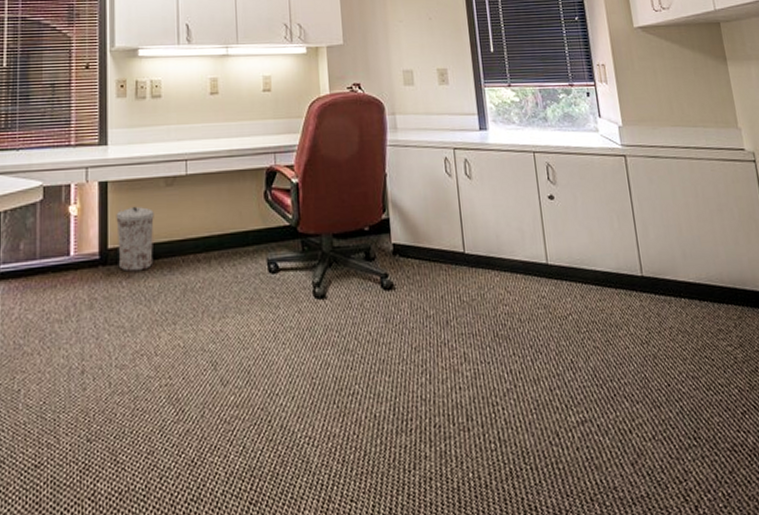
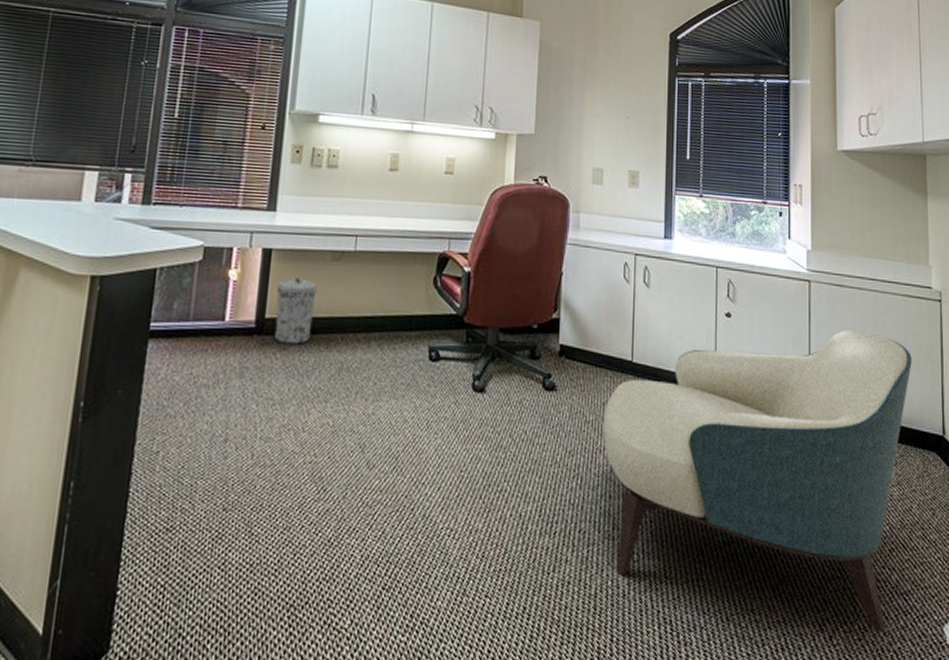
armchair: none [443,199,750,497] -> present [603,330,912,632]

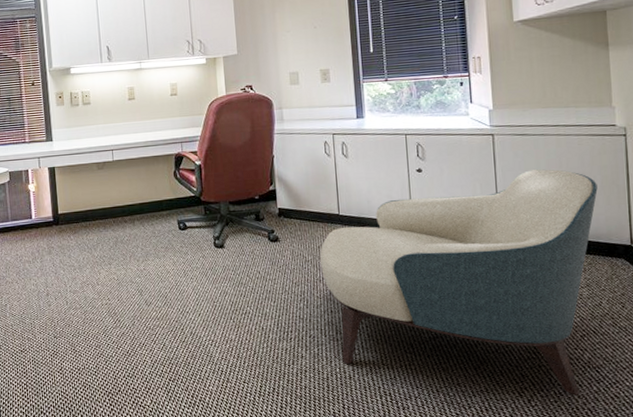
trash can: present [274,277,317,344] -> none [62,184,92,229]

